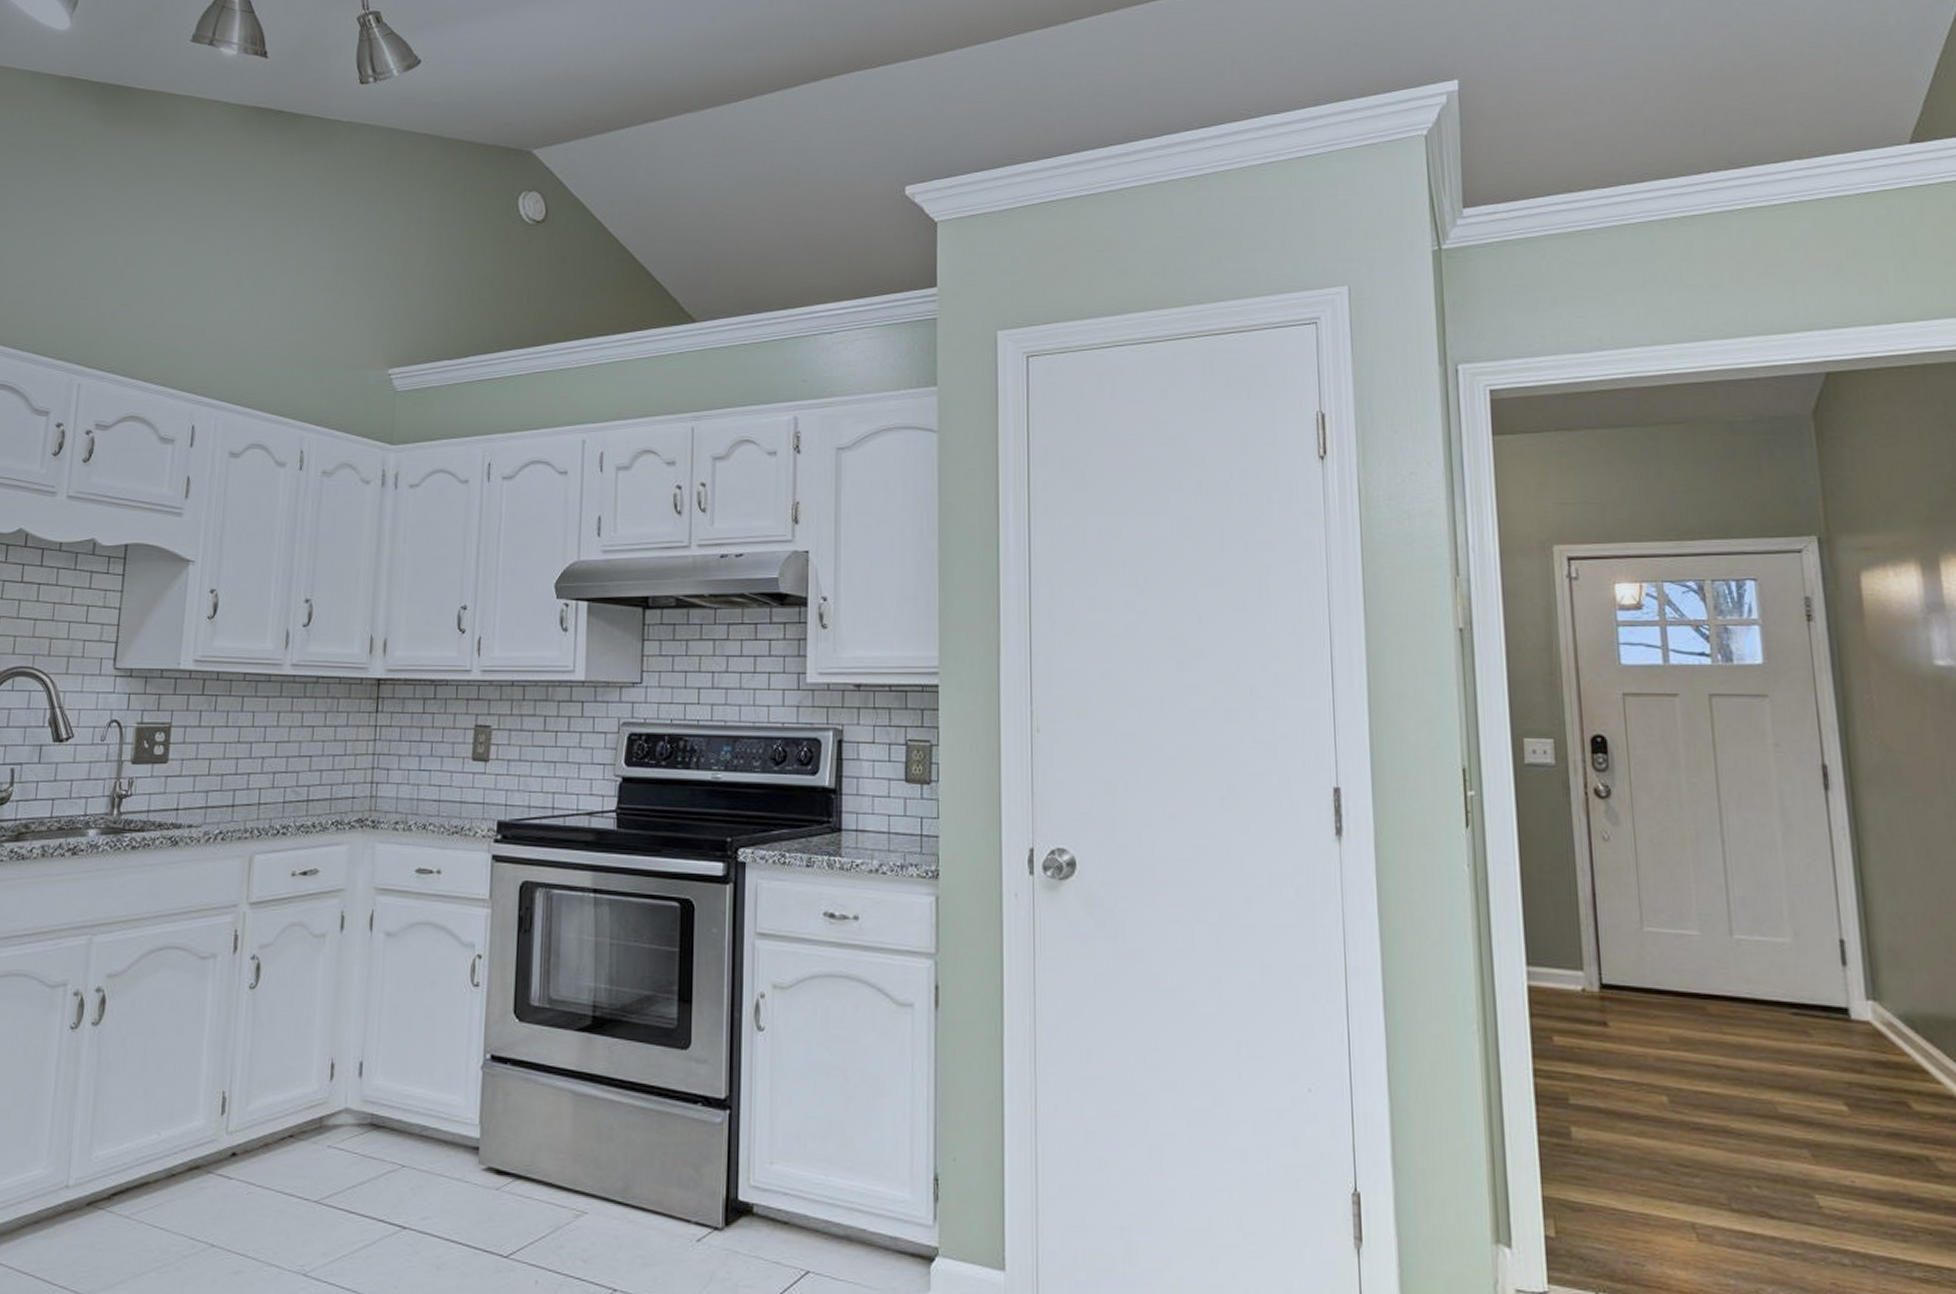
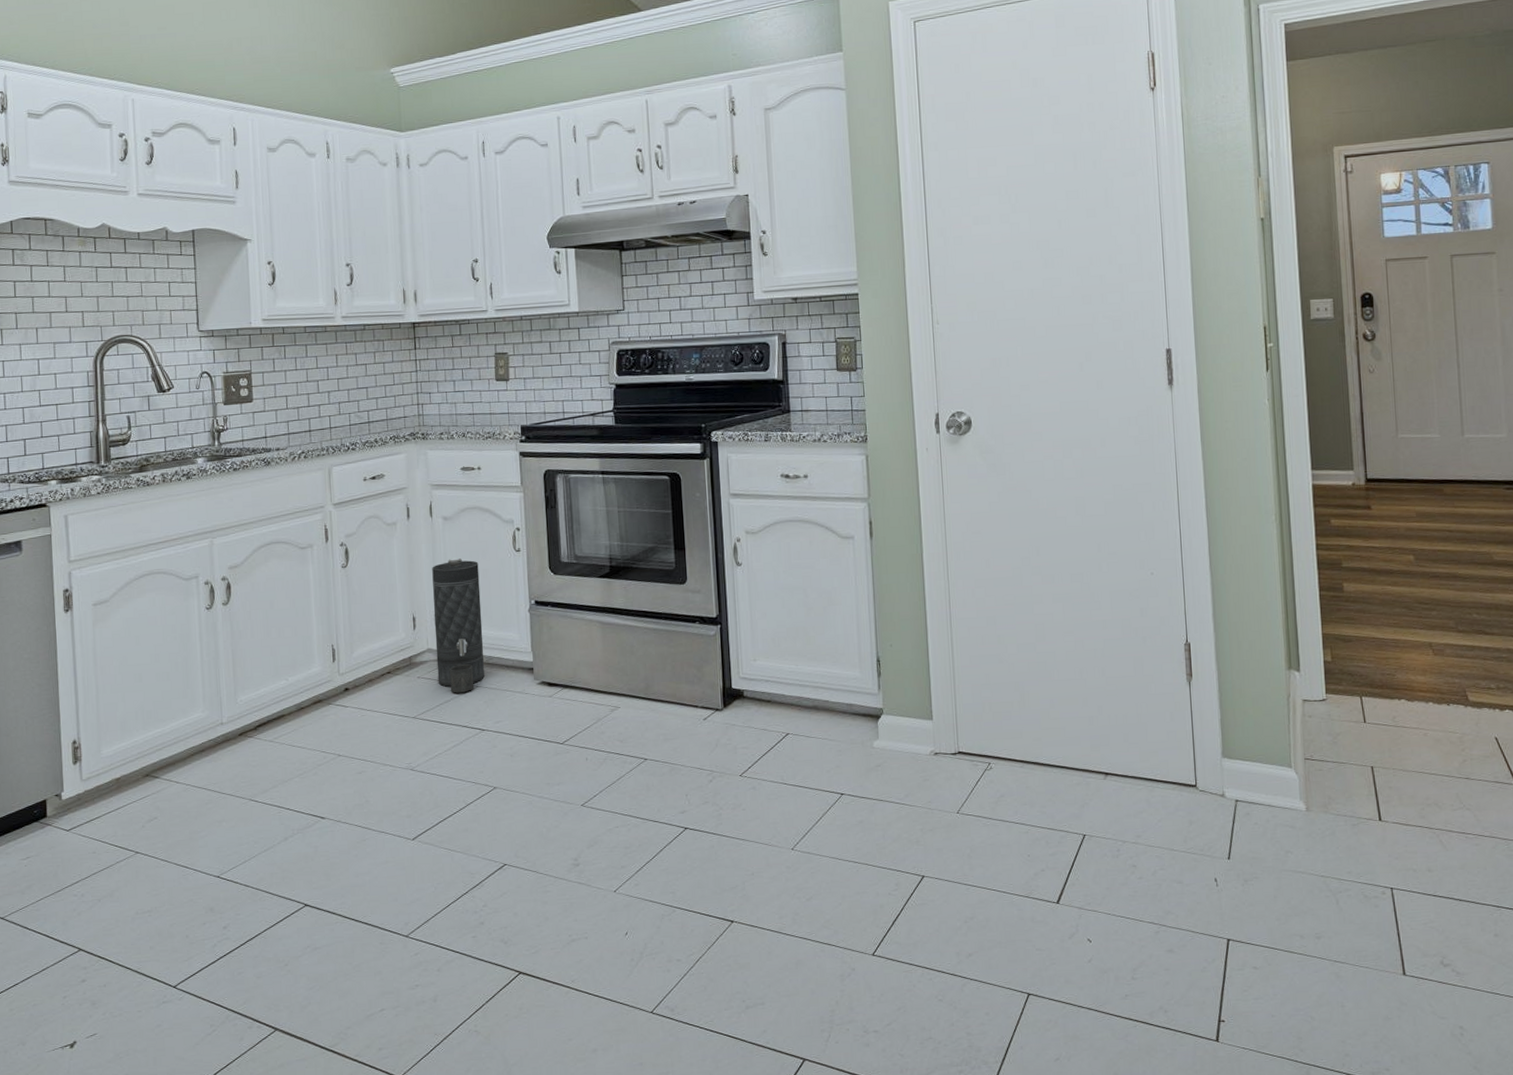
canister: none [353,987,424,1173] -> present [432,557,485,693]

